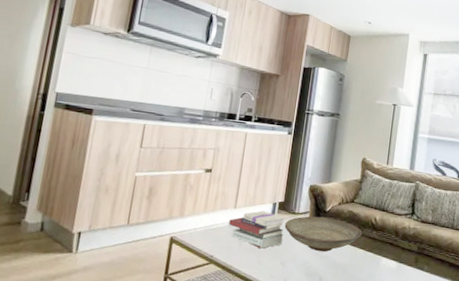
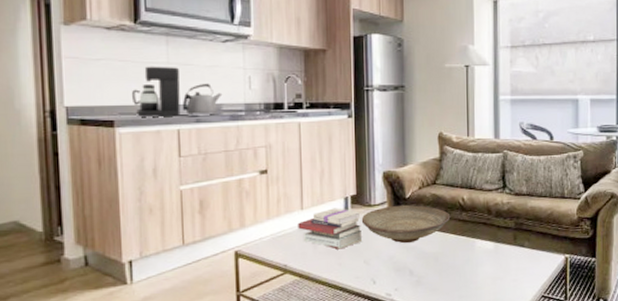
coffee maker: none [112,68,156,114] -> present [131,66,181,118]
kettle: none [151,89,187,117] -> present [182,83,223,115]

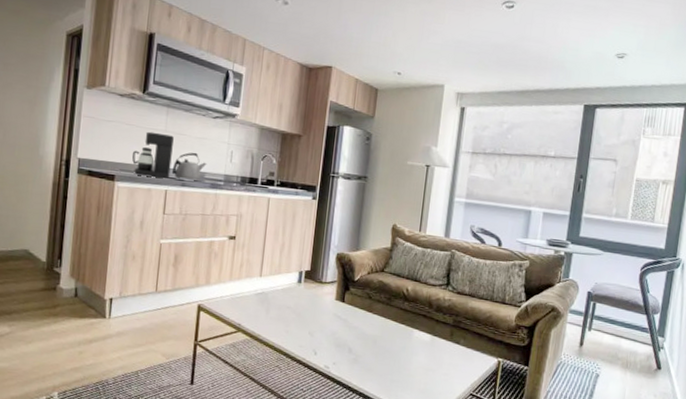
books: present [298,208,362,250] -> none [255,279,312,318]
decorative bowl: present [361,205,451,244] -> none [311,285,394,323]

